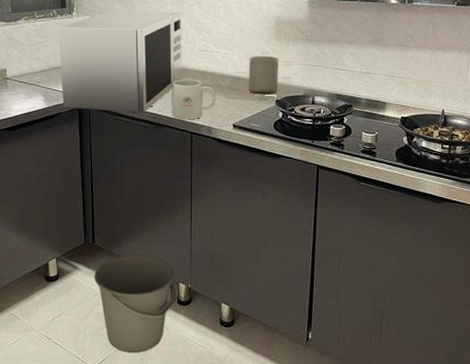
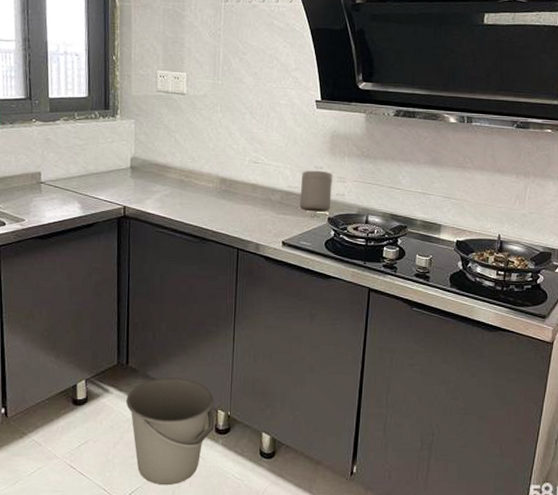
microwave: present [58,11,183,113] -> none [99,116,233,226]
mug: present [172,79,216,120] -> none [218,191,265,236]

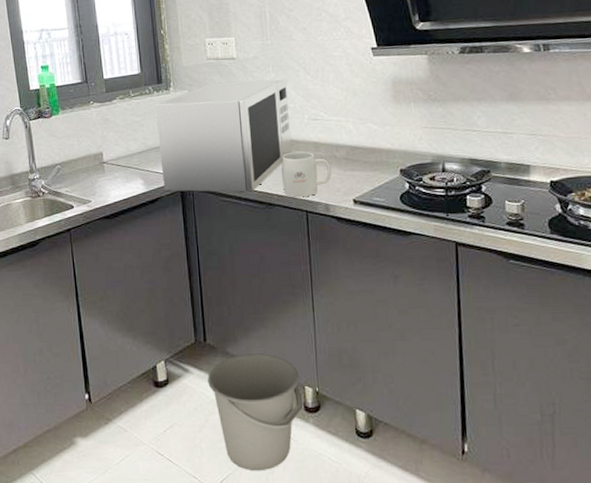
microwave: none [99,116,233,226] -> present [155,78,293,193]
mug: none [218,191,265,236] -> present [281,151,332,198]
canister: present [288,166,346,217] -> none [353,115,417,170]

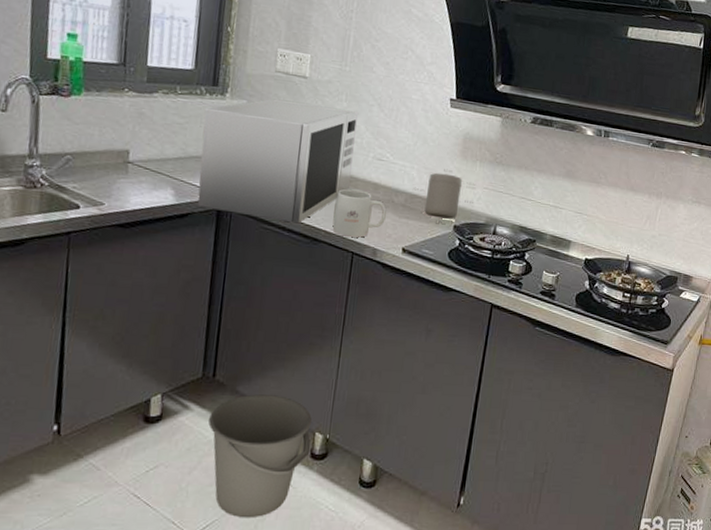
canister: none [353,115,417,170] -> present [414,168,476,224]

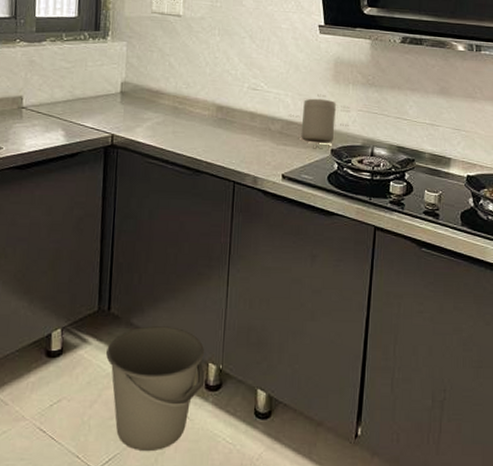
microwave: present [197,98,359,224] -> none [86,38,232,156]
mug: present [332,188,387,239] -> none [213,119,264,168]

